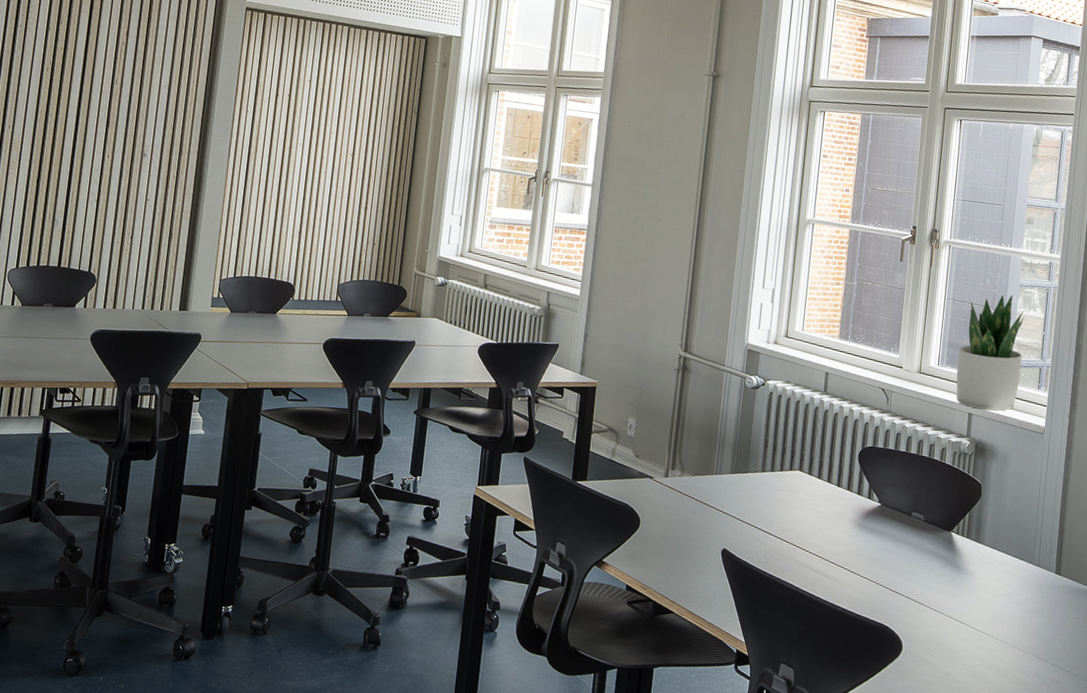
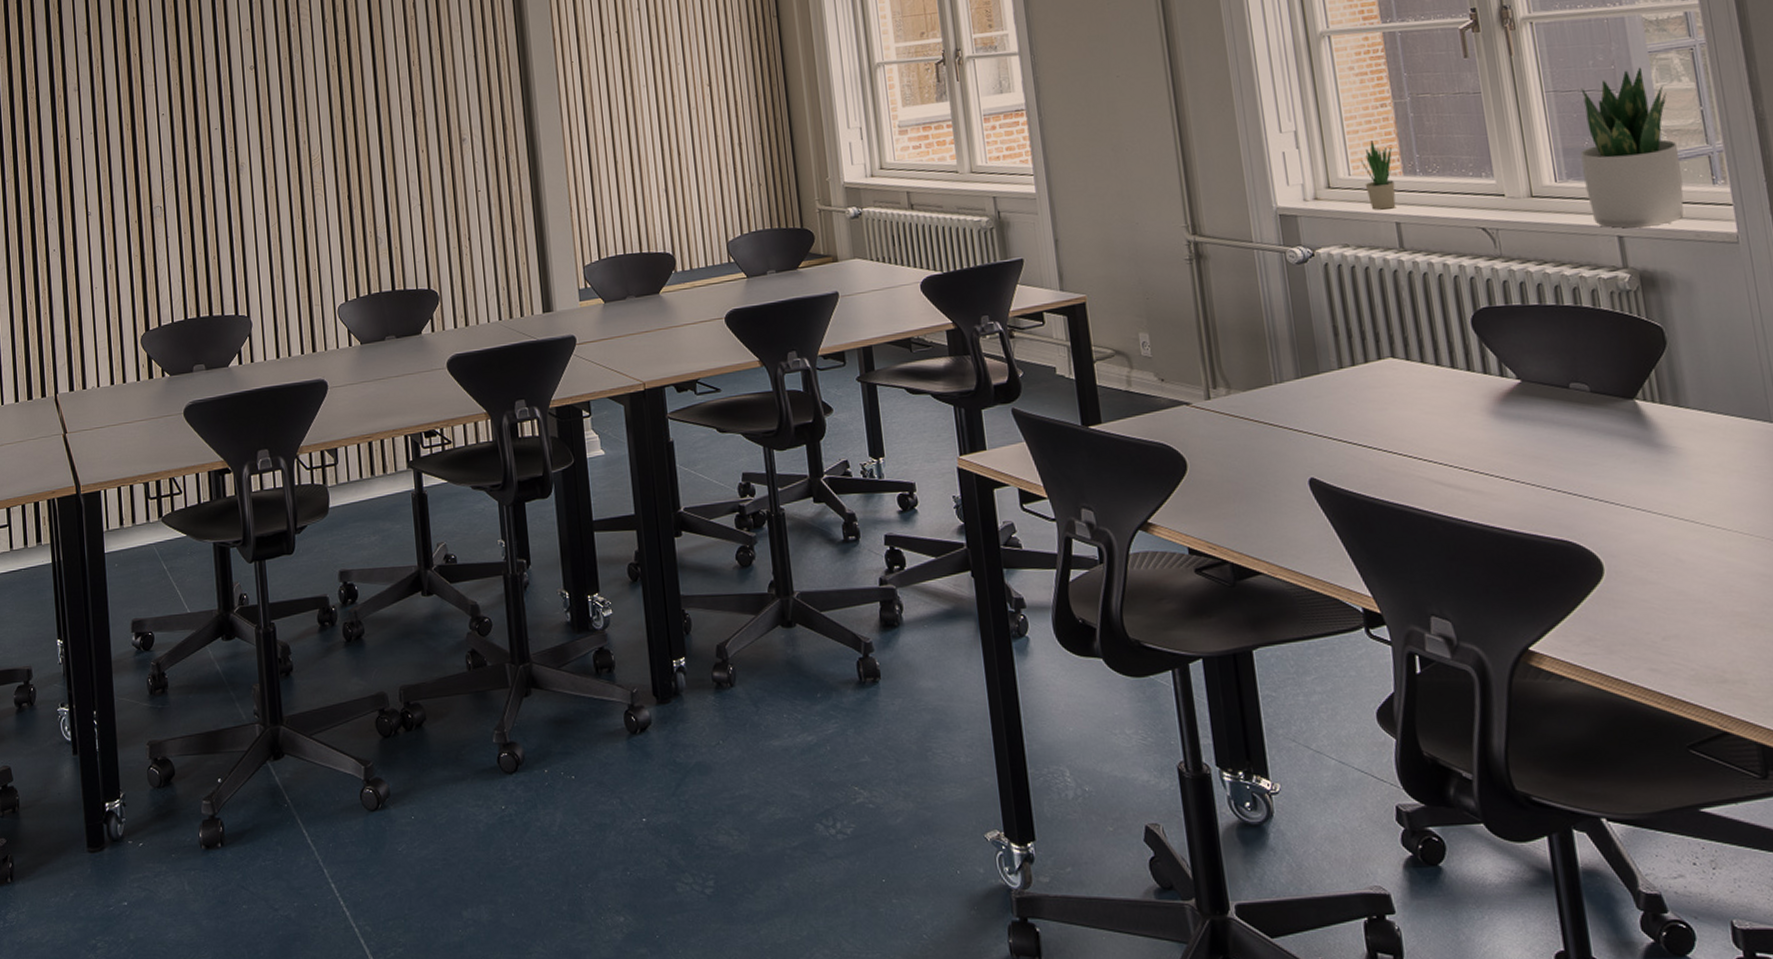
potted plant: none [811,308,836,362] -> present [1359,140,1396,211]

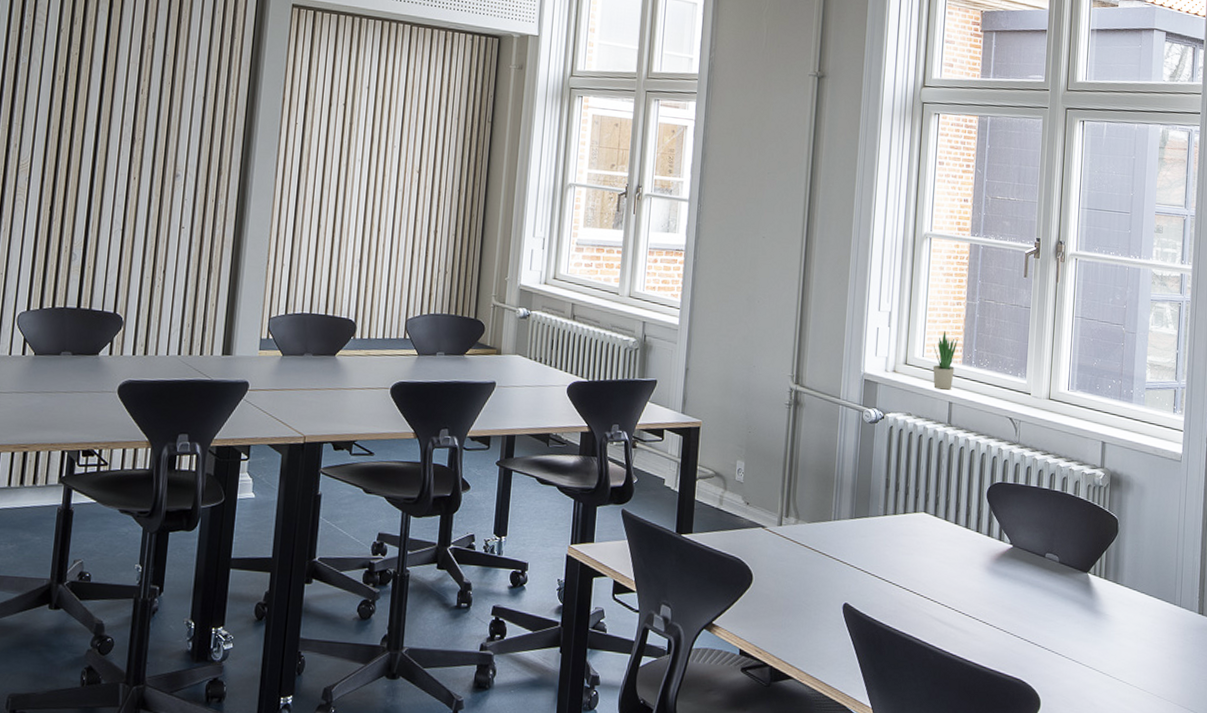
planter: present [1580,67,1684,229] -> none [1087,310,1157,439]

